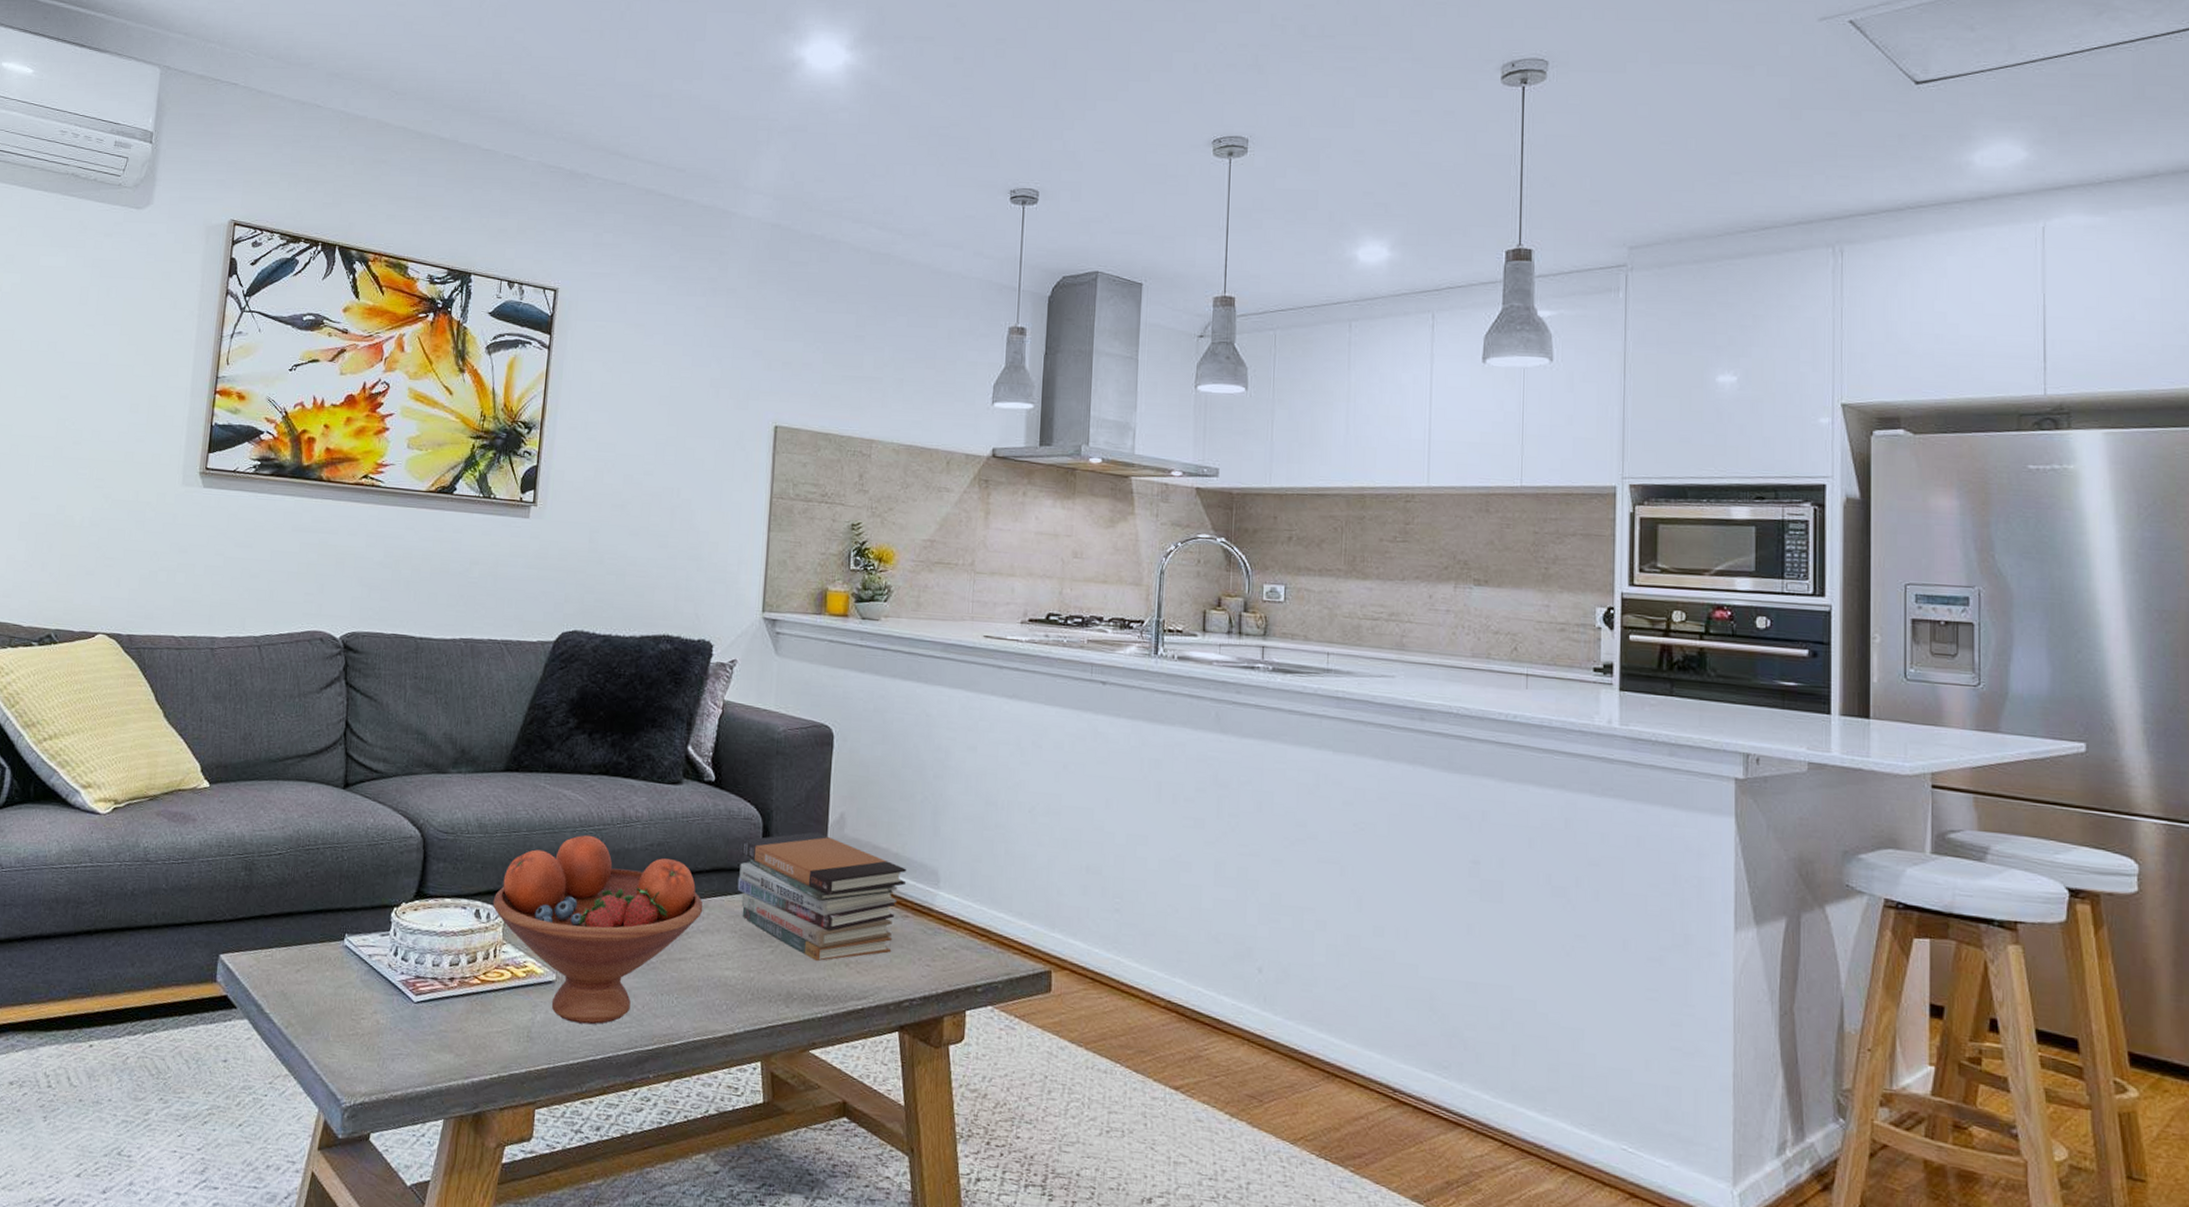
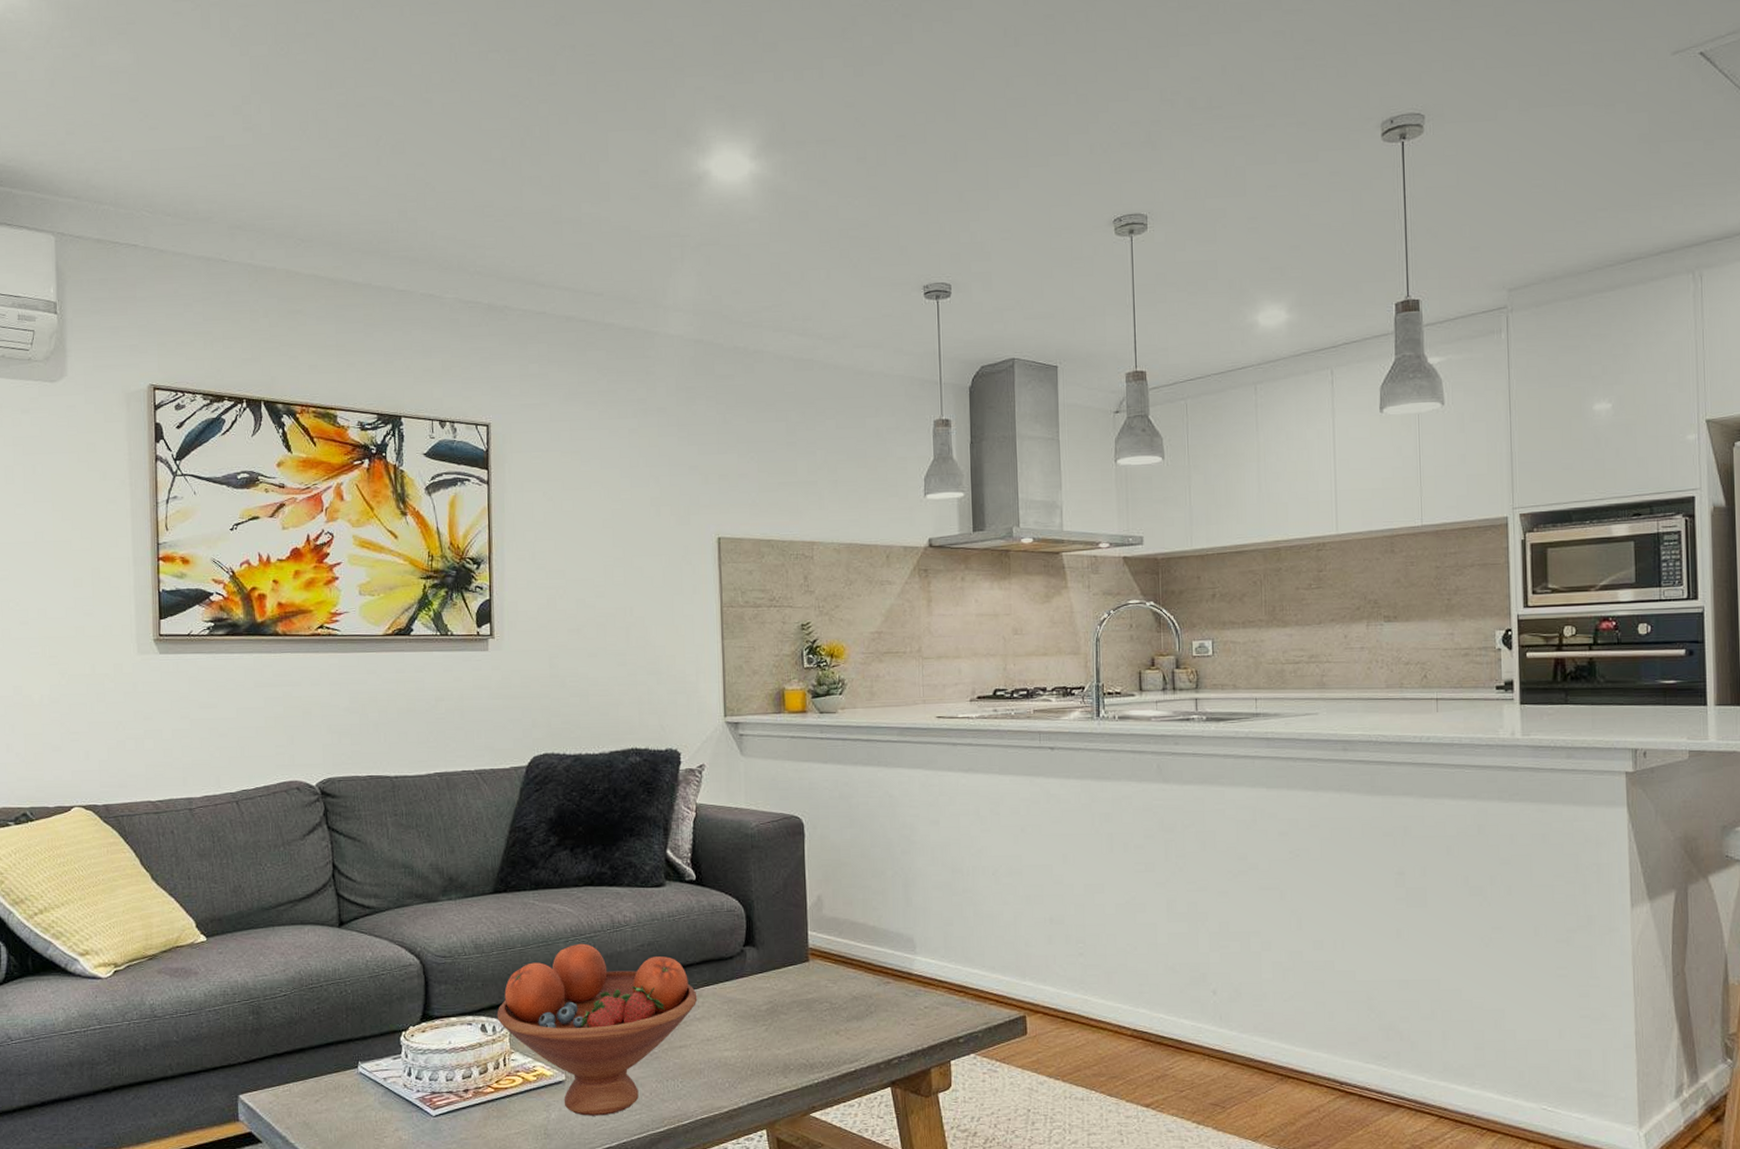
book stack: present [737,831,906,962] -> none [727,916,884,1033]

